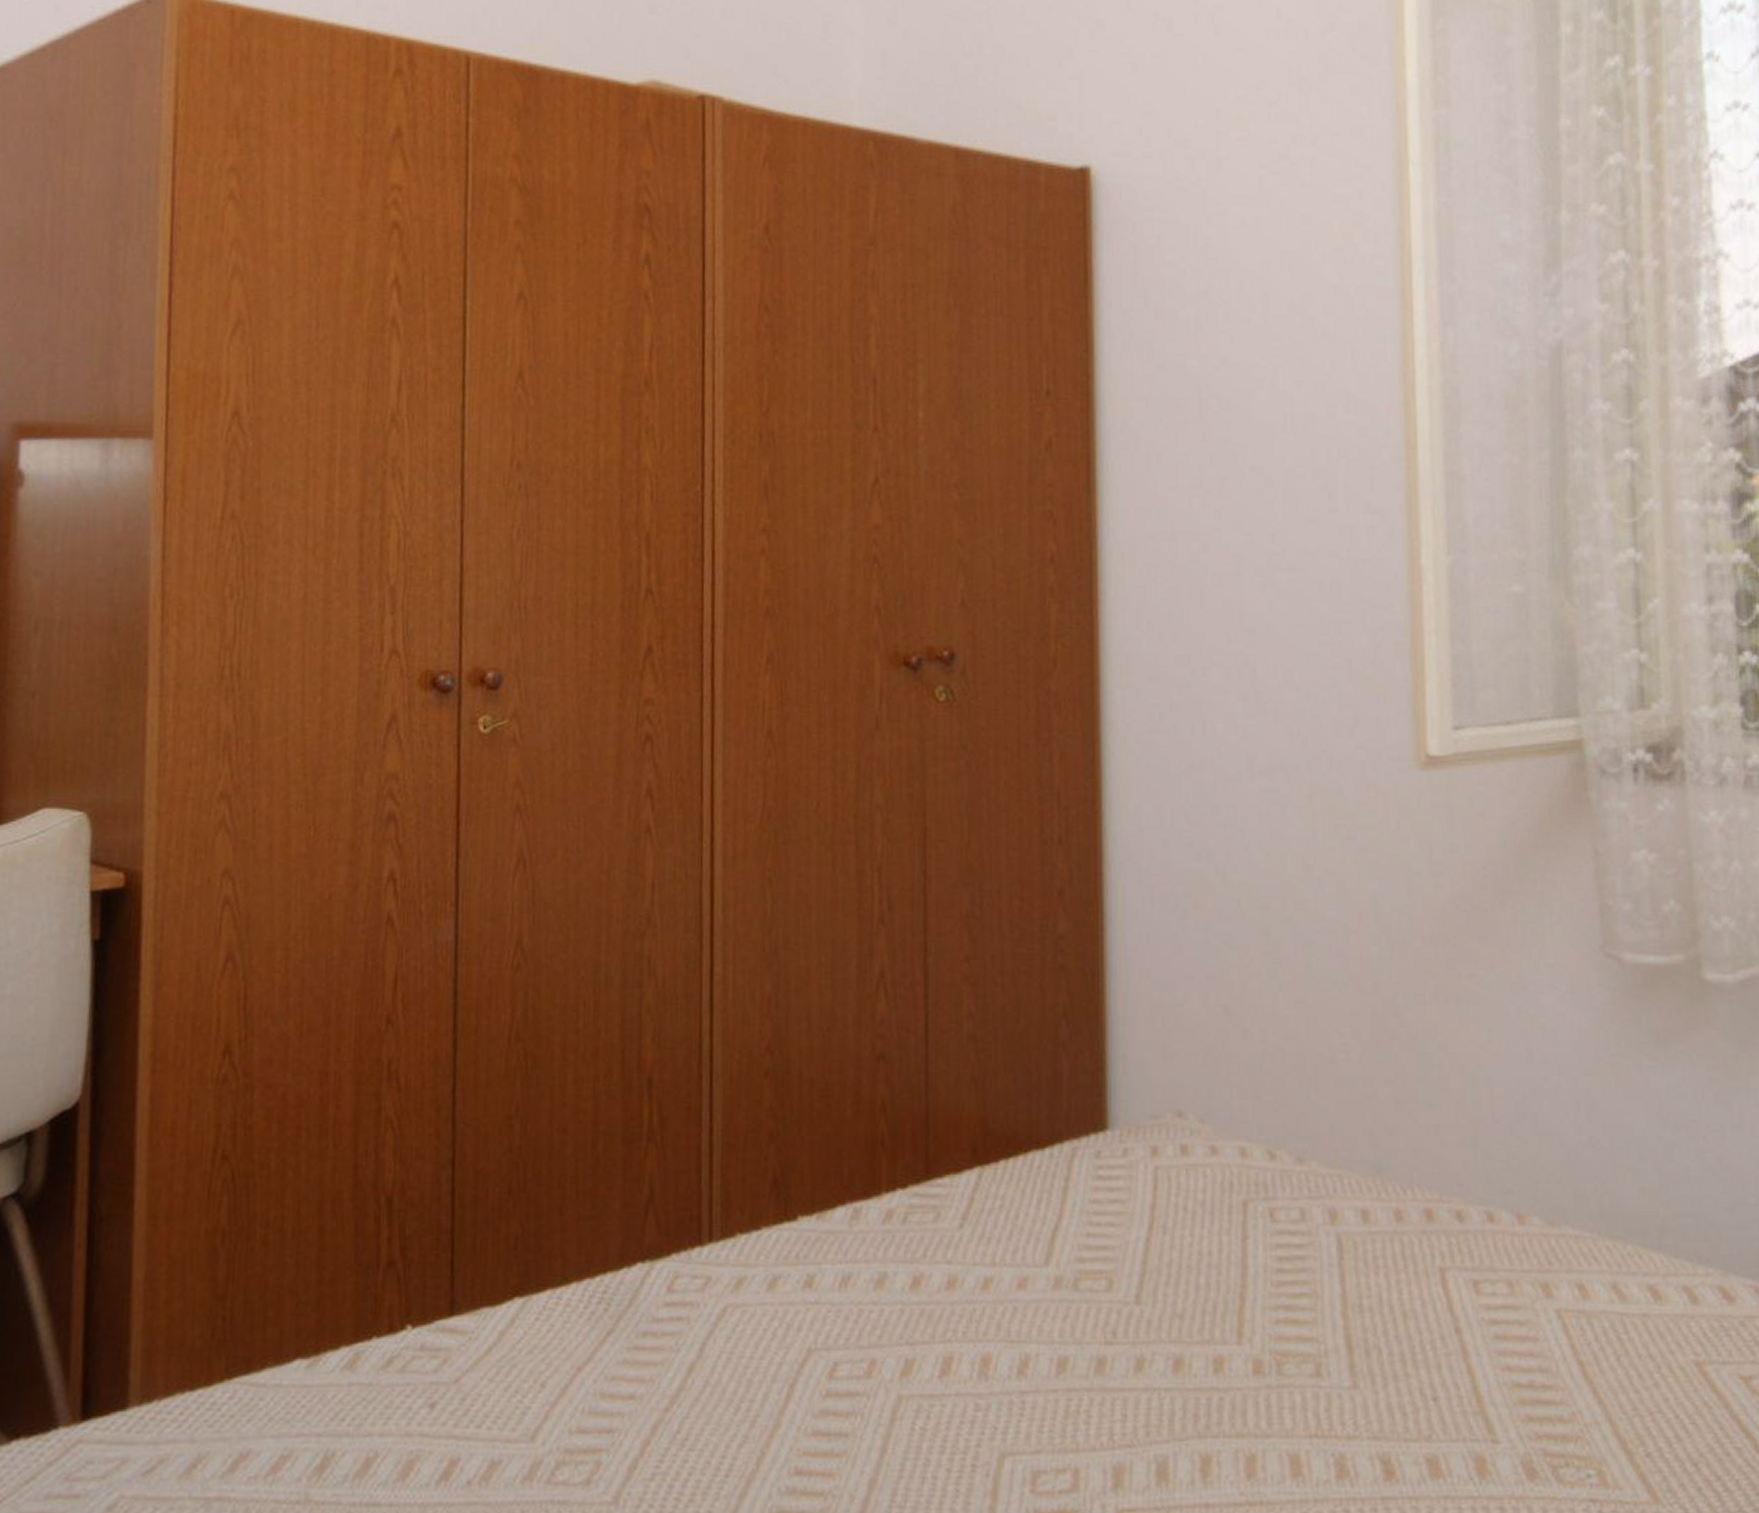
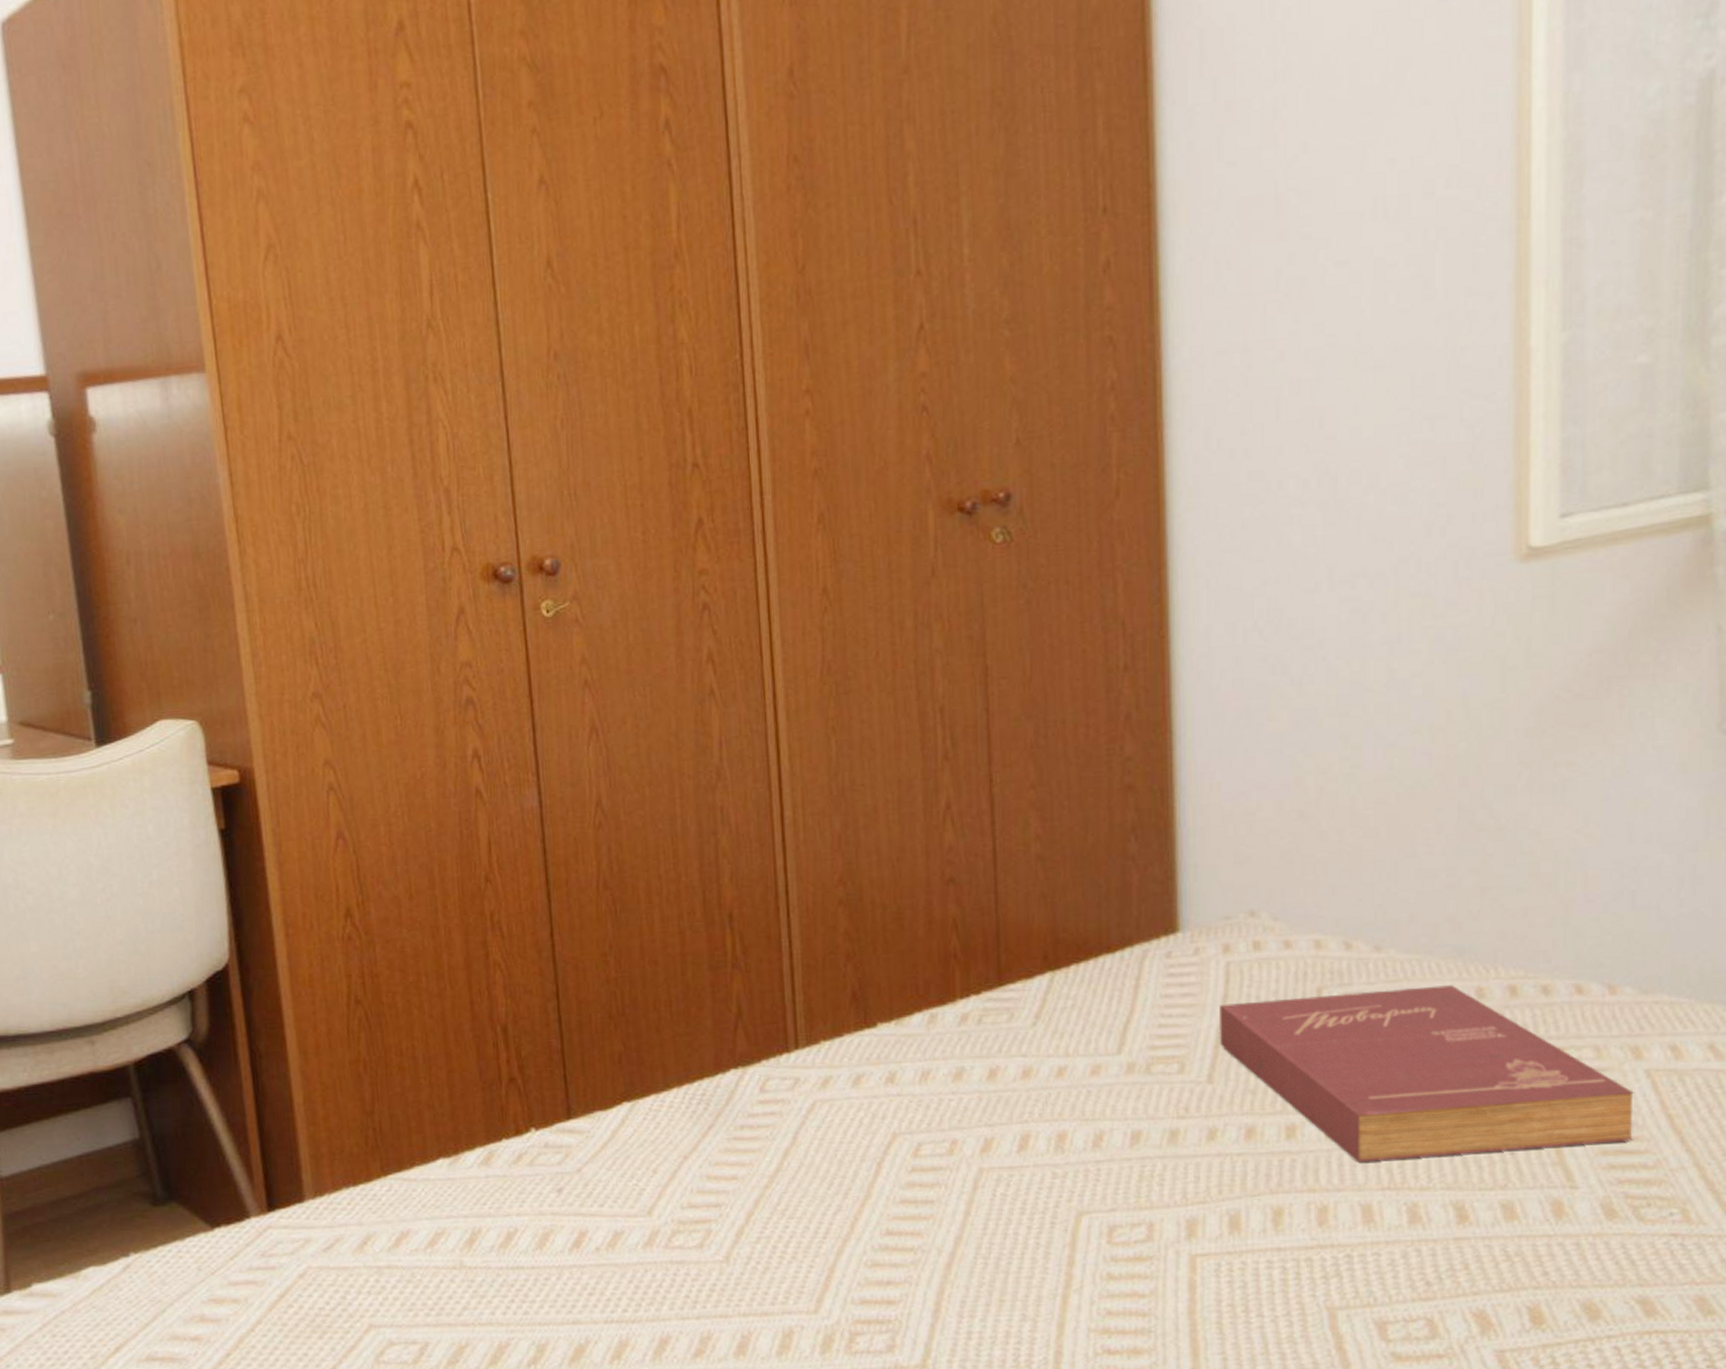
book: none [1147,1205,1548,1404] -> present [1219,985,1635,1163]

